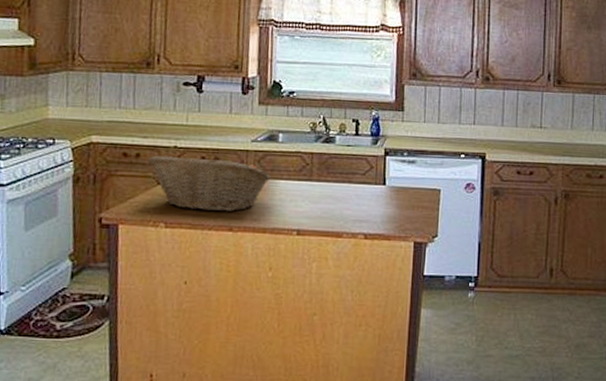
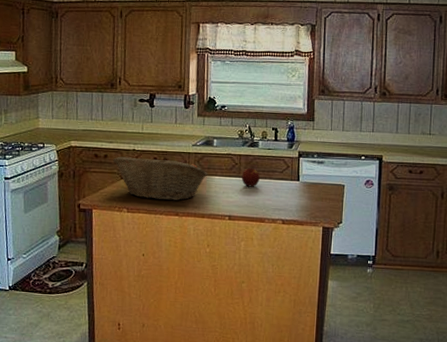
apple: none [313,169,337,193] -> present [241,168,260,187]

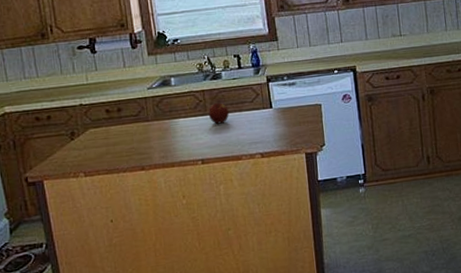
fruit basket: present [113,156,208,201] -> none [58,108,171,158]

